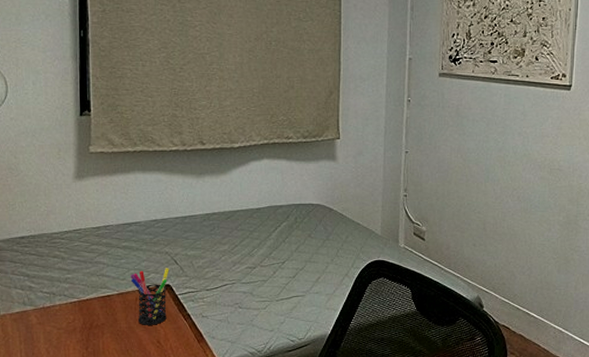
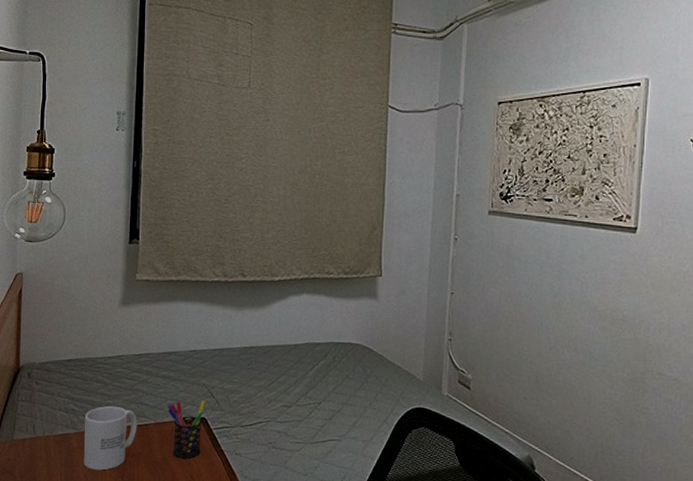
mug: none [42,280,100,344] -> present [84,405,138,471]

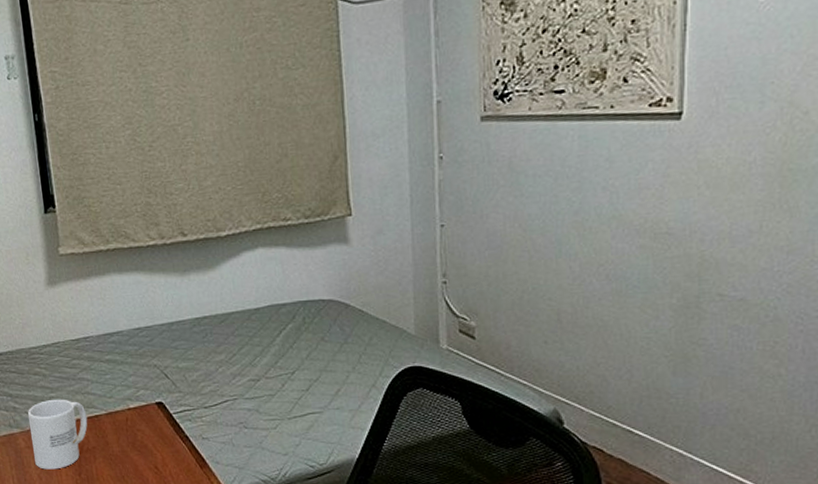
pen holder: present [167,400,206,459] -> none [118,383,163,449]

